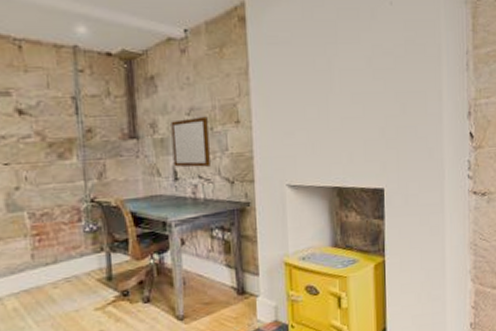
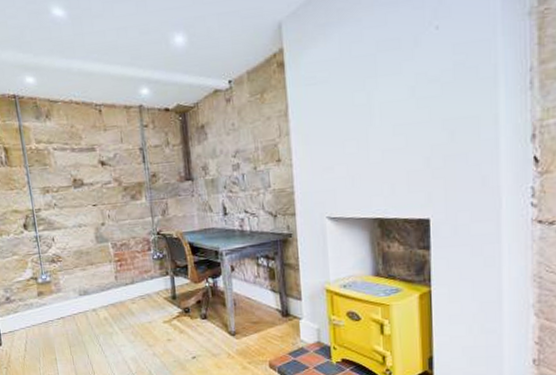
writing board: present [171,116,210,168] -> none [219,157,255,204]

